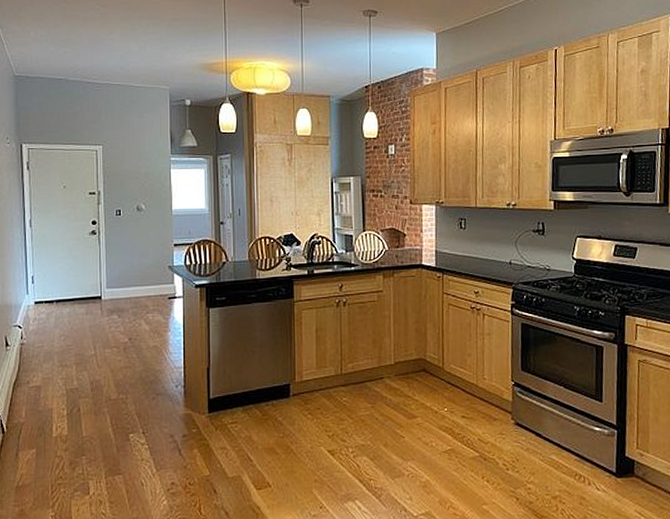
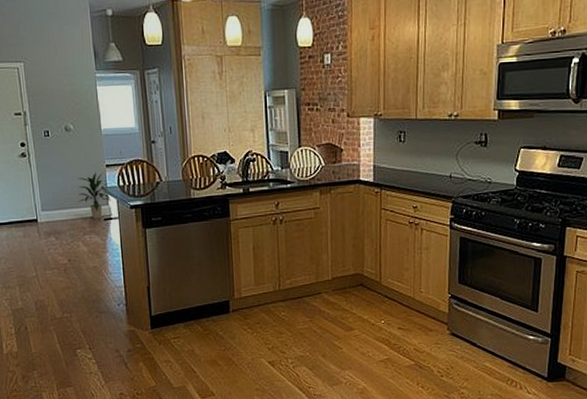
indoor plant: none [144,251,177,298] -> present [77,172,111,219]

